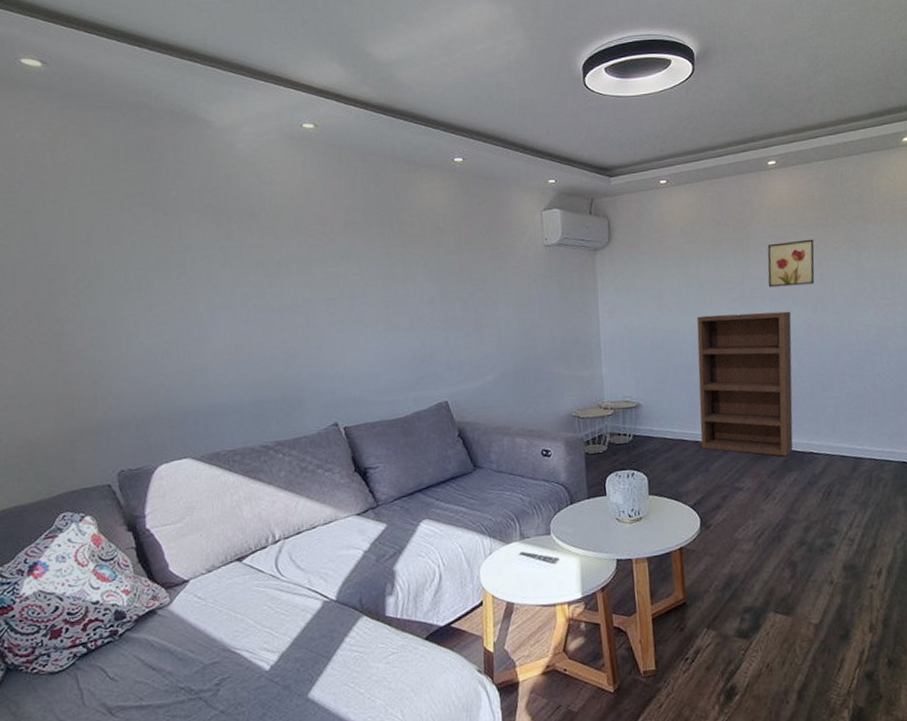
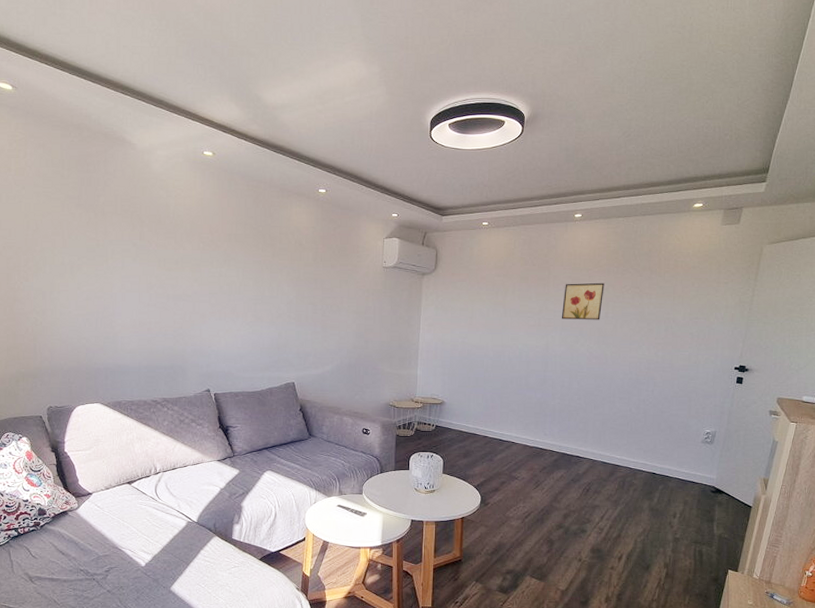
bookcase: present [697,311,793,456] -> none [489,337,576,456]

